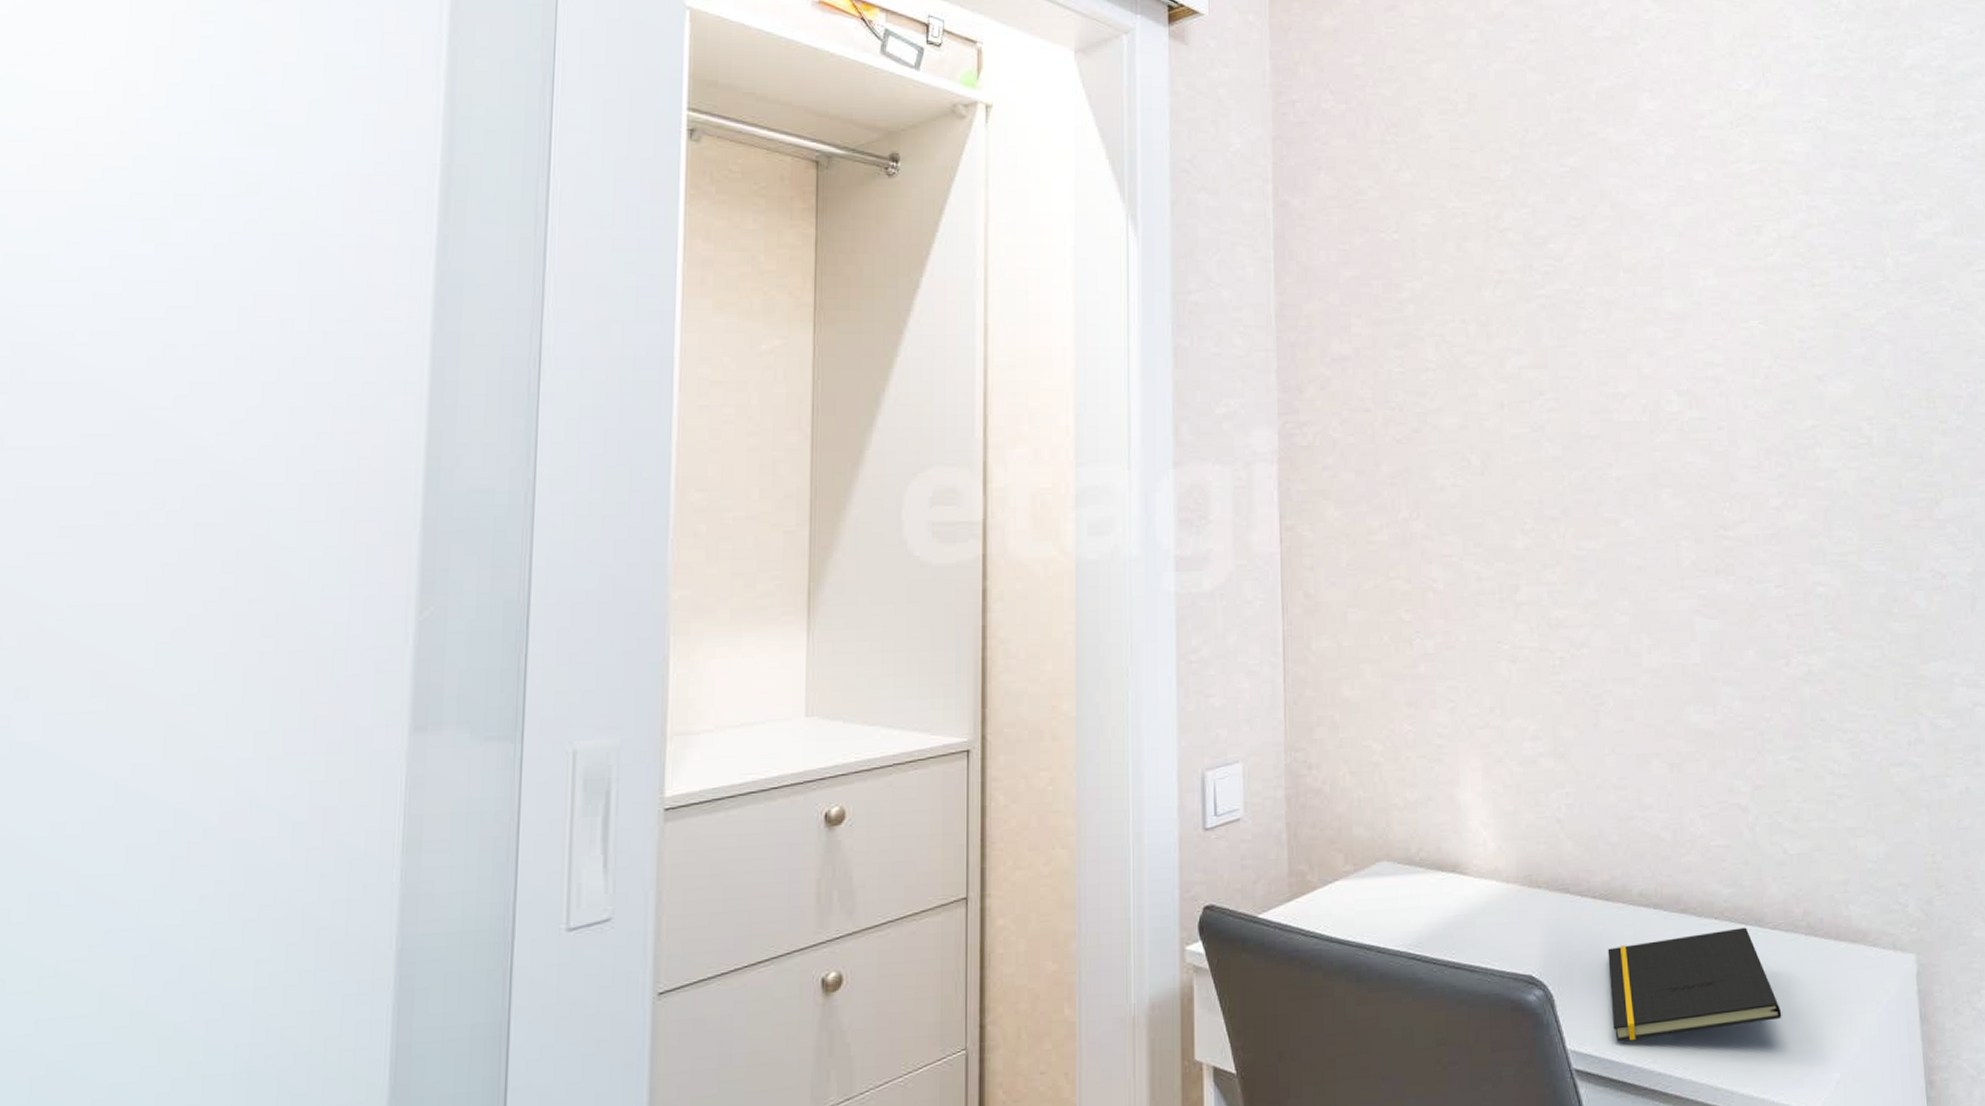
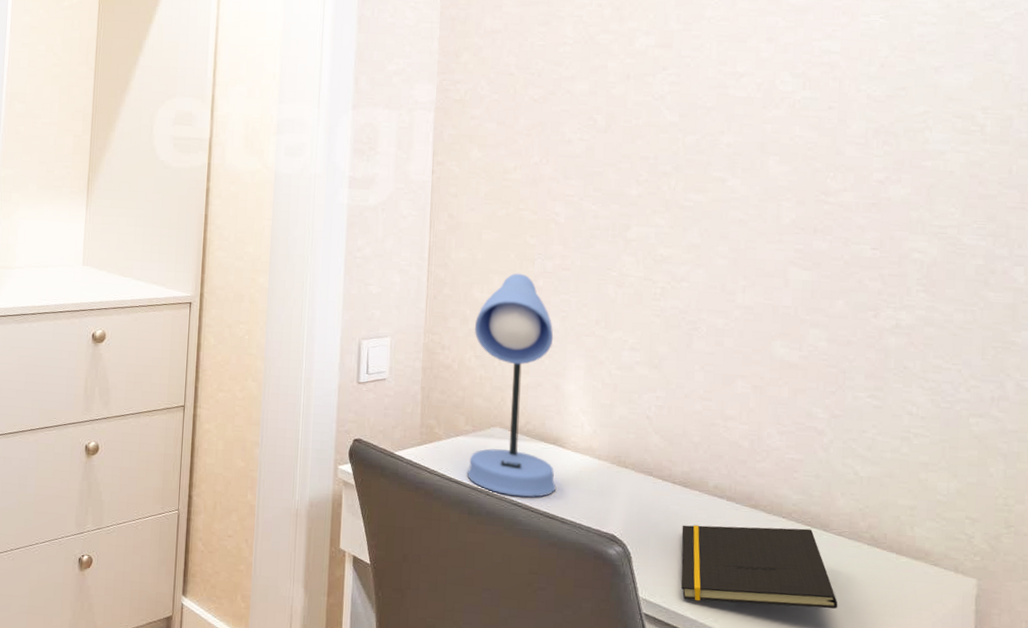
desk lamp: none [1346,659,1460,948] -> present [467,273,556,498]

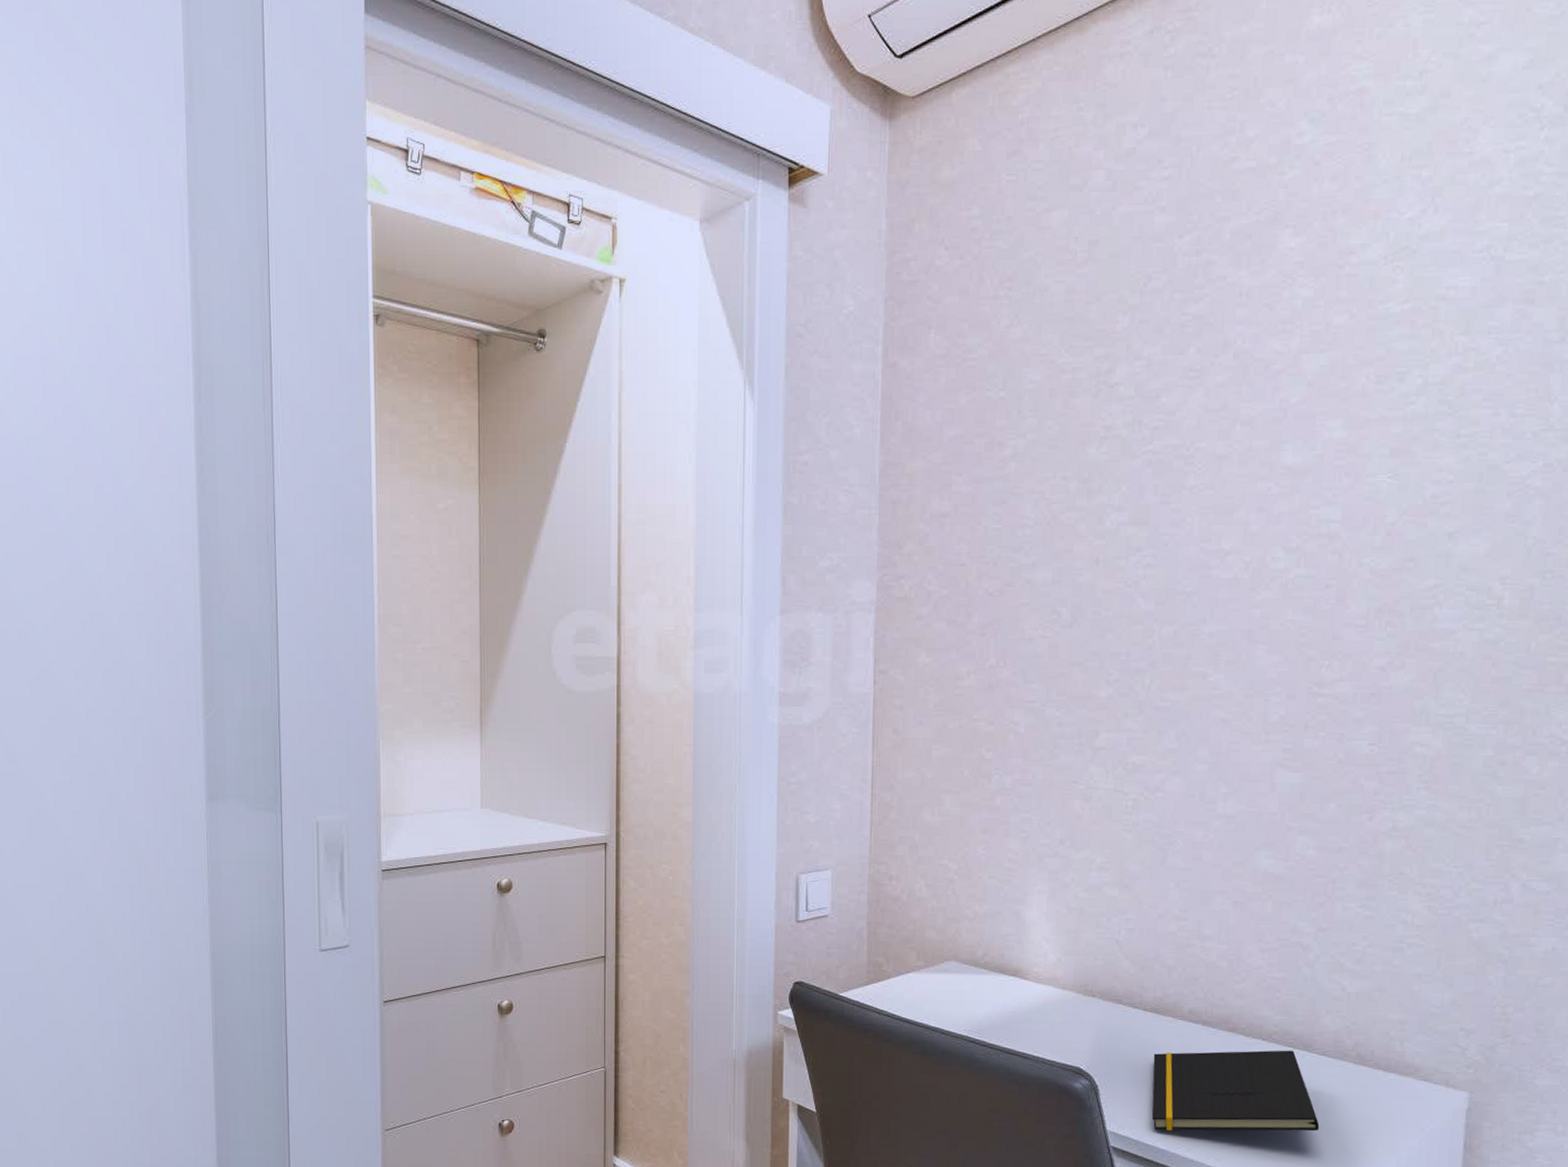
desk lamp: present [467,273,556,498] -> none [919,791,1016,1034]

